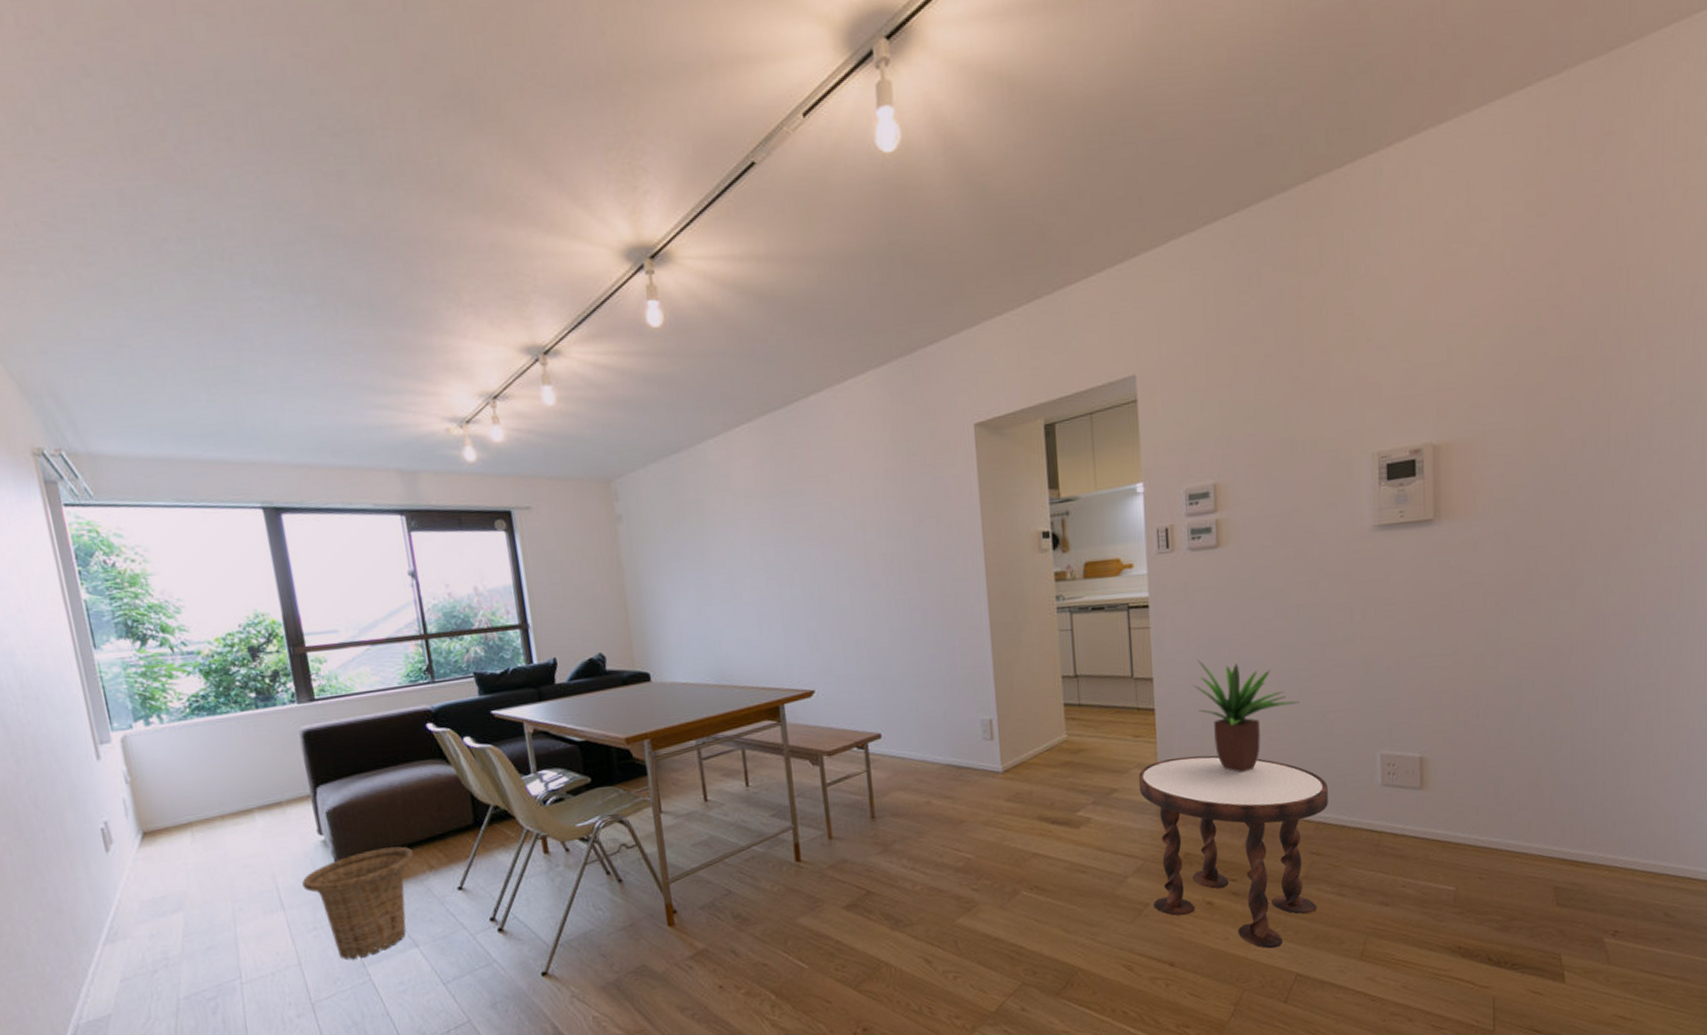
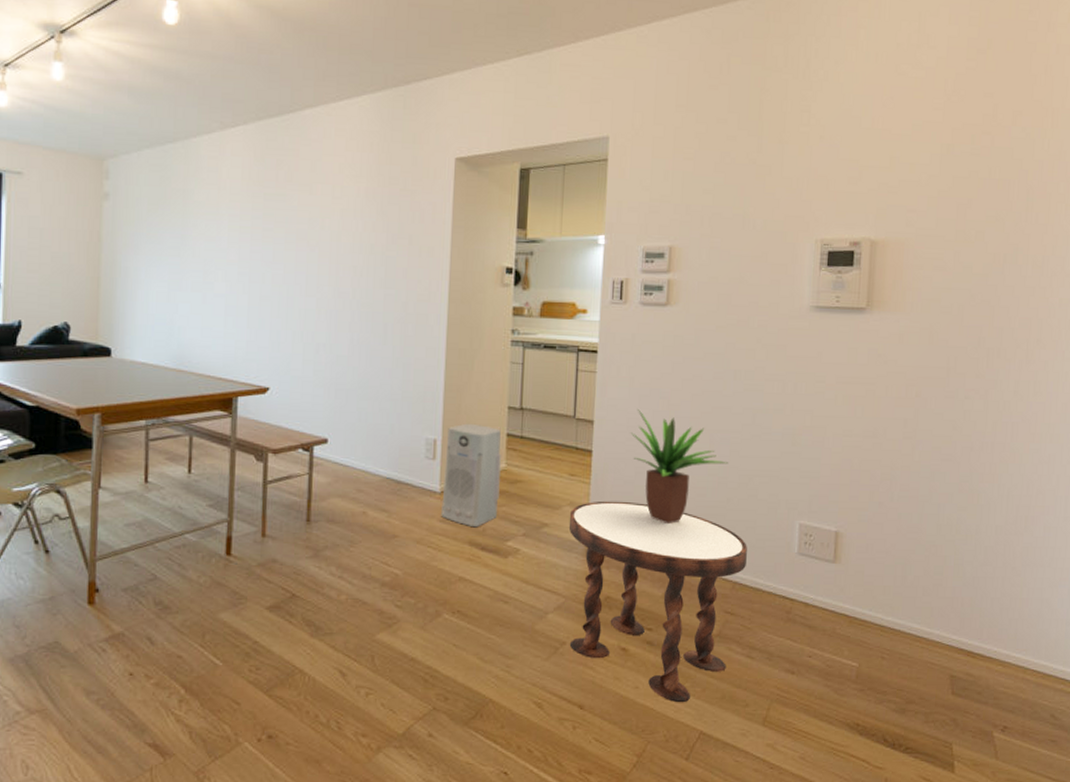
air purifier: none [1002,698,1064,803] -> present [441,423,501,528]

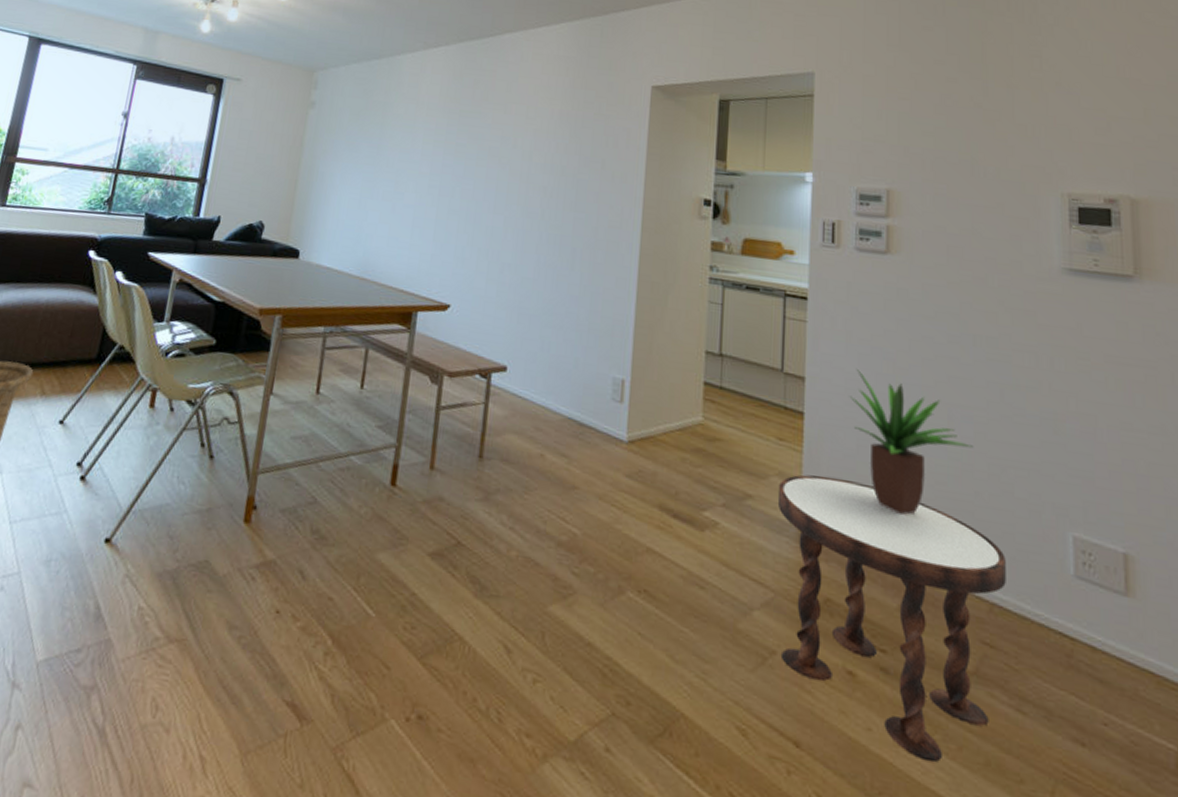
air purifier: present [441,423,501,528] -> none [628,365,697,489]

